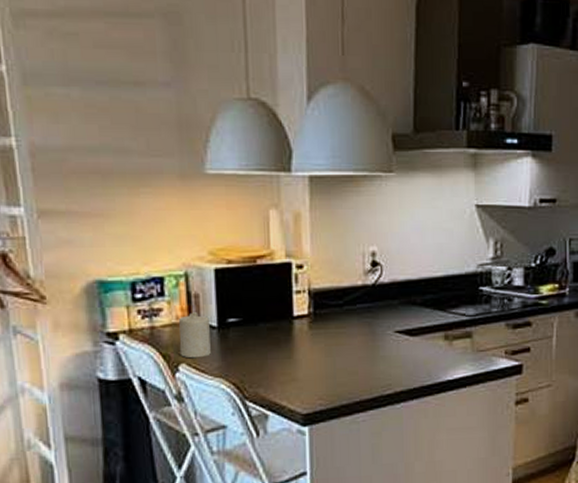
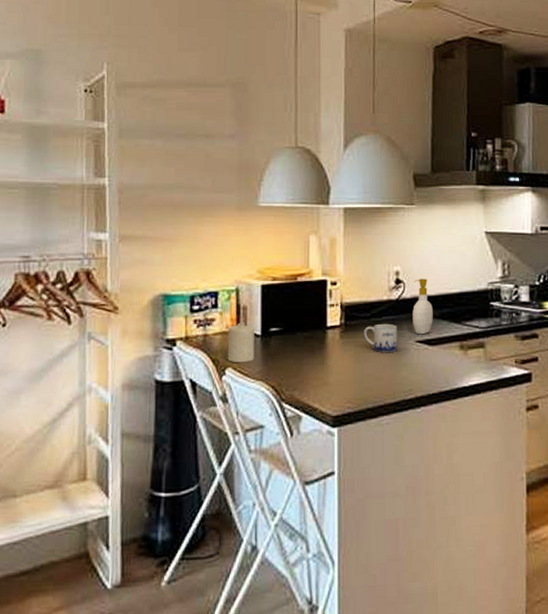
mug: none [336,312,374,345] -> present [364,323,397,353]
soap bottle: none [391,260,414,324] -> present [412,278,433,335]

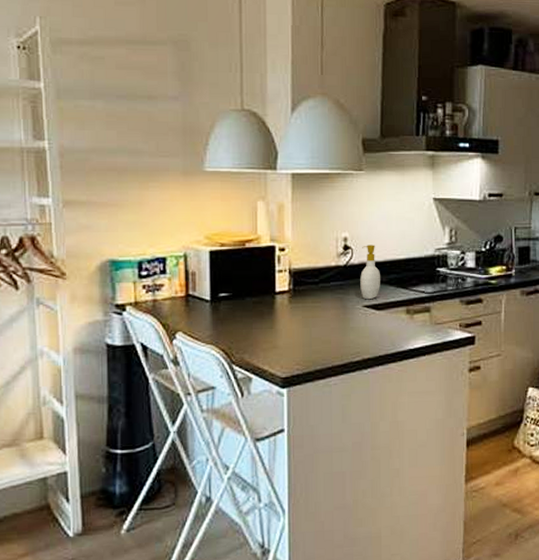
candle: present [227,322,254,363] -> none [177,288,204,328]
mug: present [364,323,397,353] -> none [312,289,345,318]

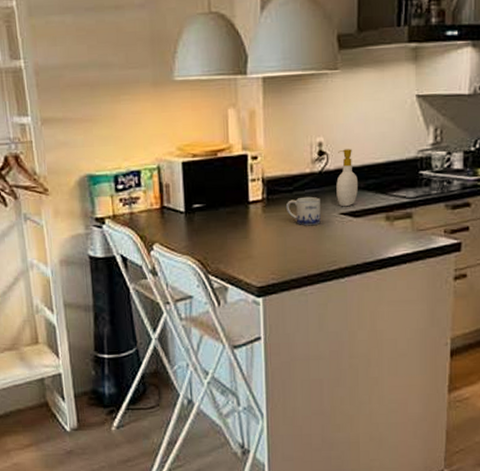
mug: none [312,289,345,318] -> present [286,196,321,226]

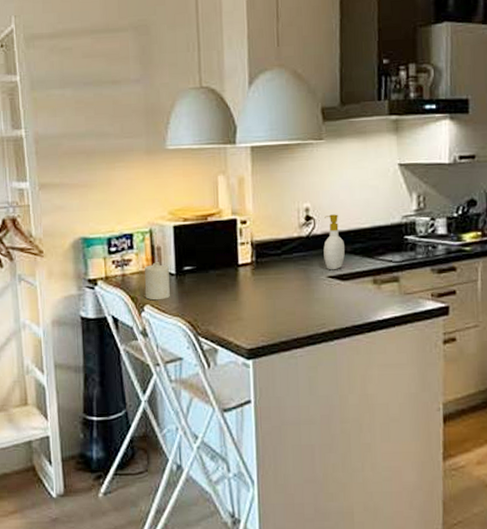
candle: none [152,200,179,239] -> present [144,262,170,301]
mug: present [286,196,321,226] -> none [275,260,309,289]

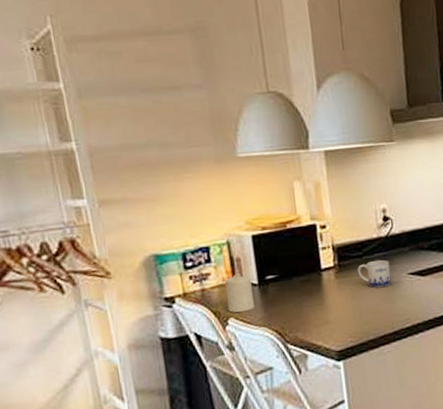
mug: none [275,260,309,289] -> present [358,260,392,288]
soap bottle: present [323,214,345,270] -> none [401,213,423,267]

